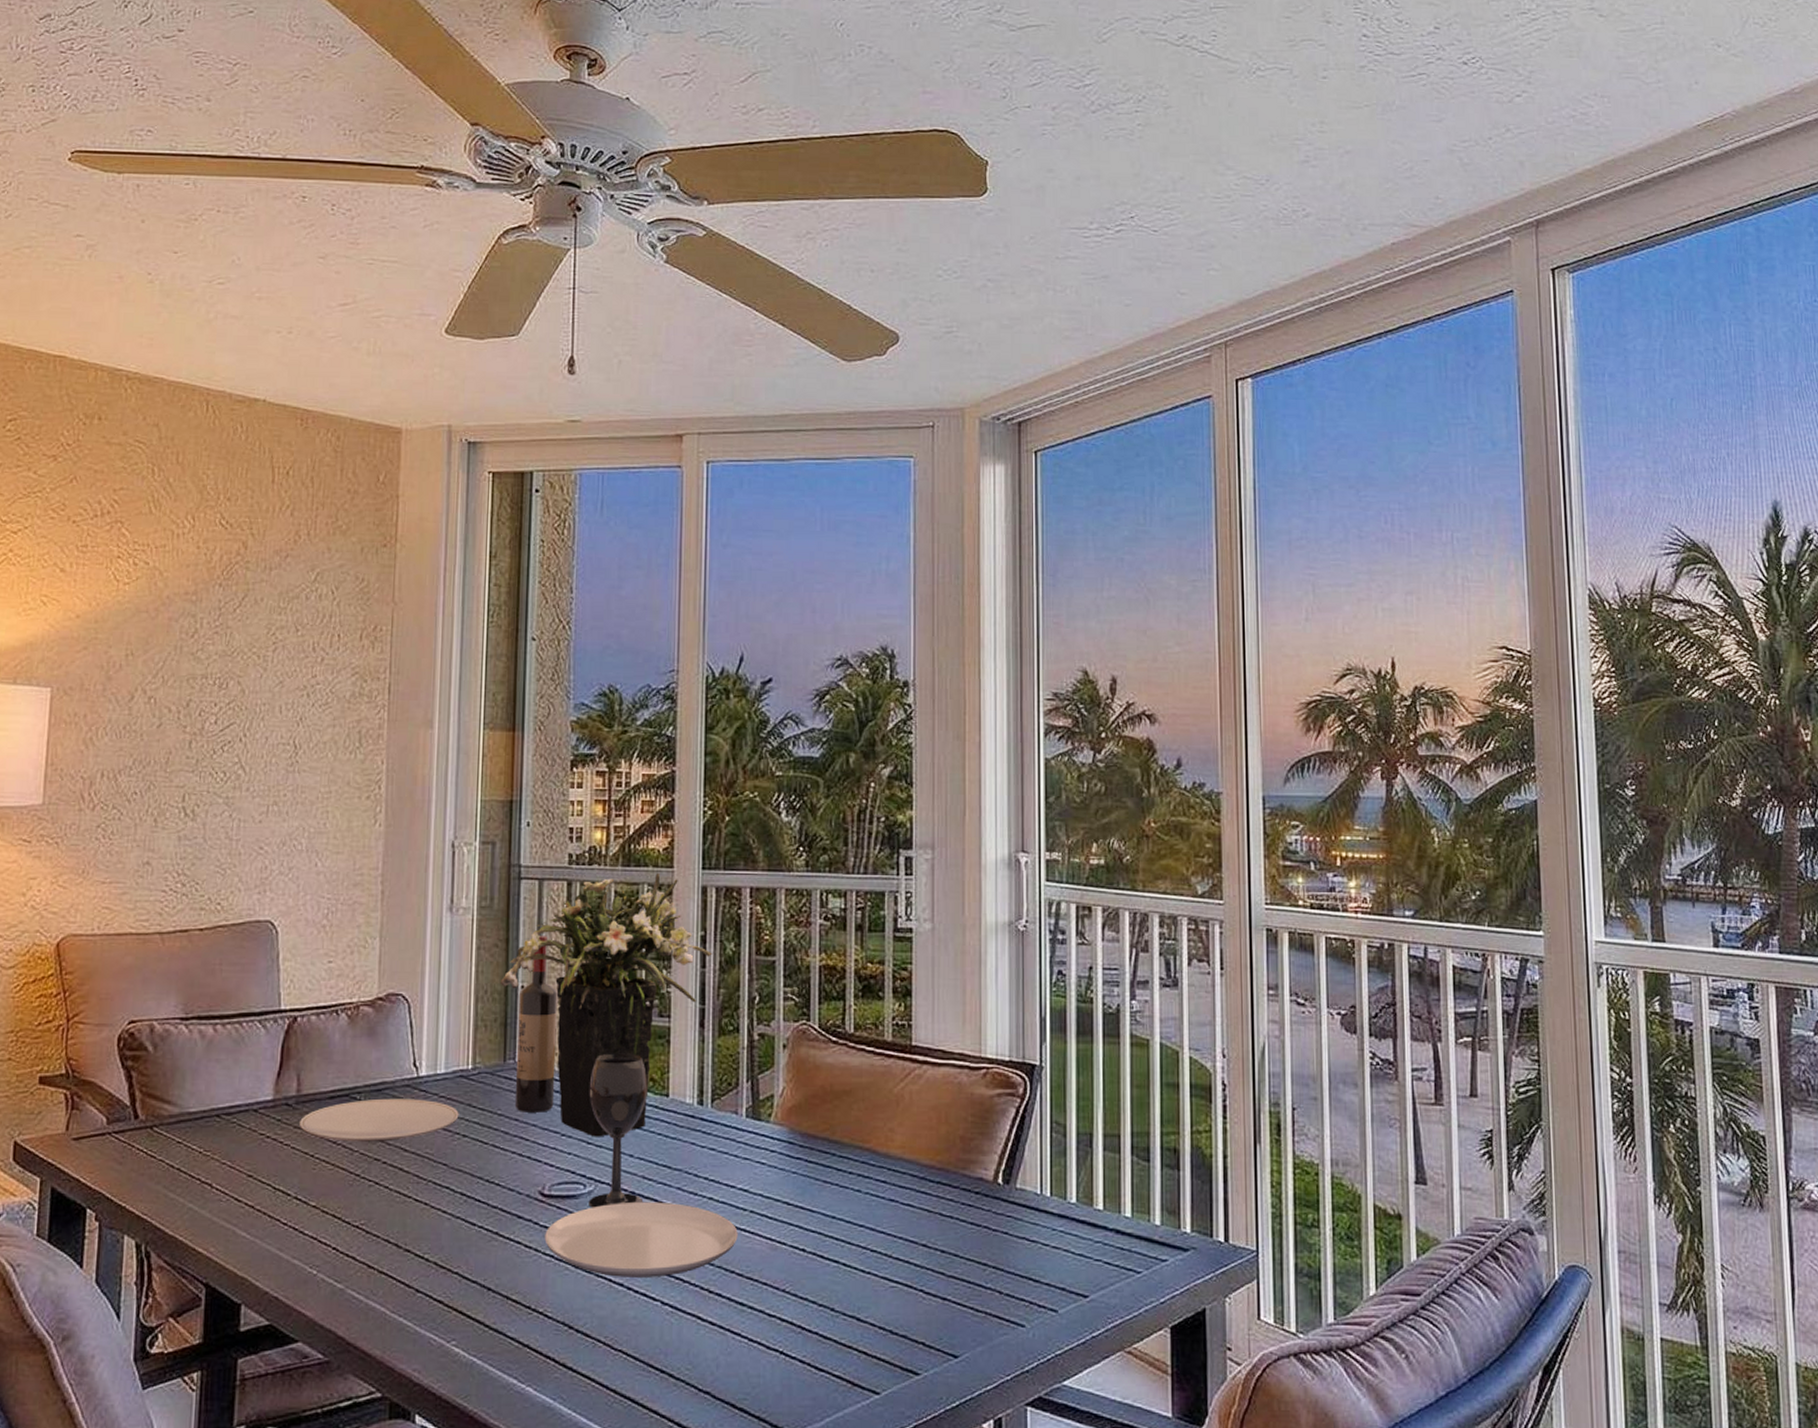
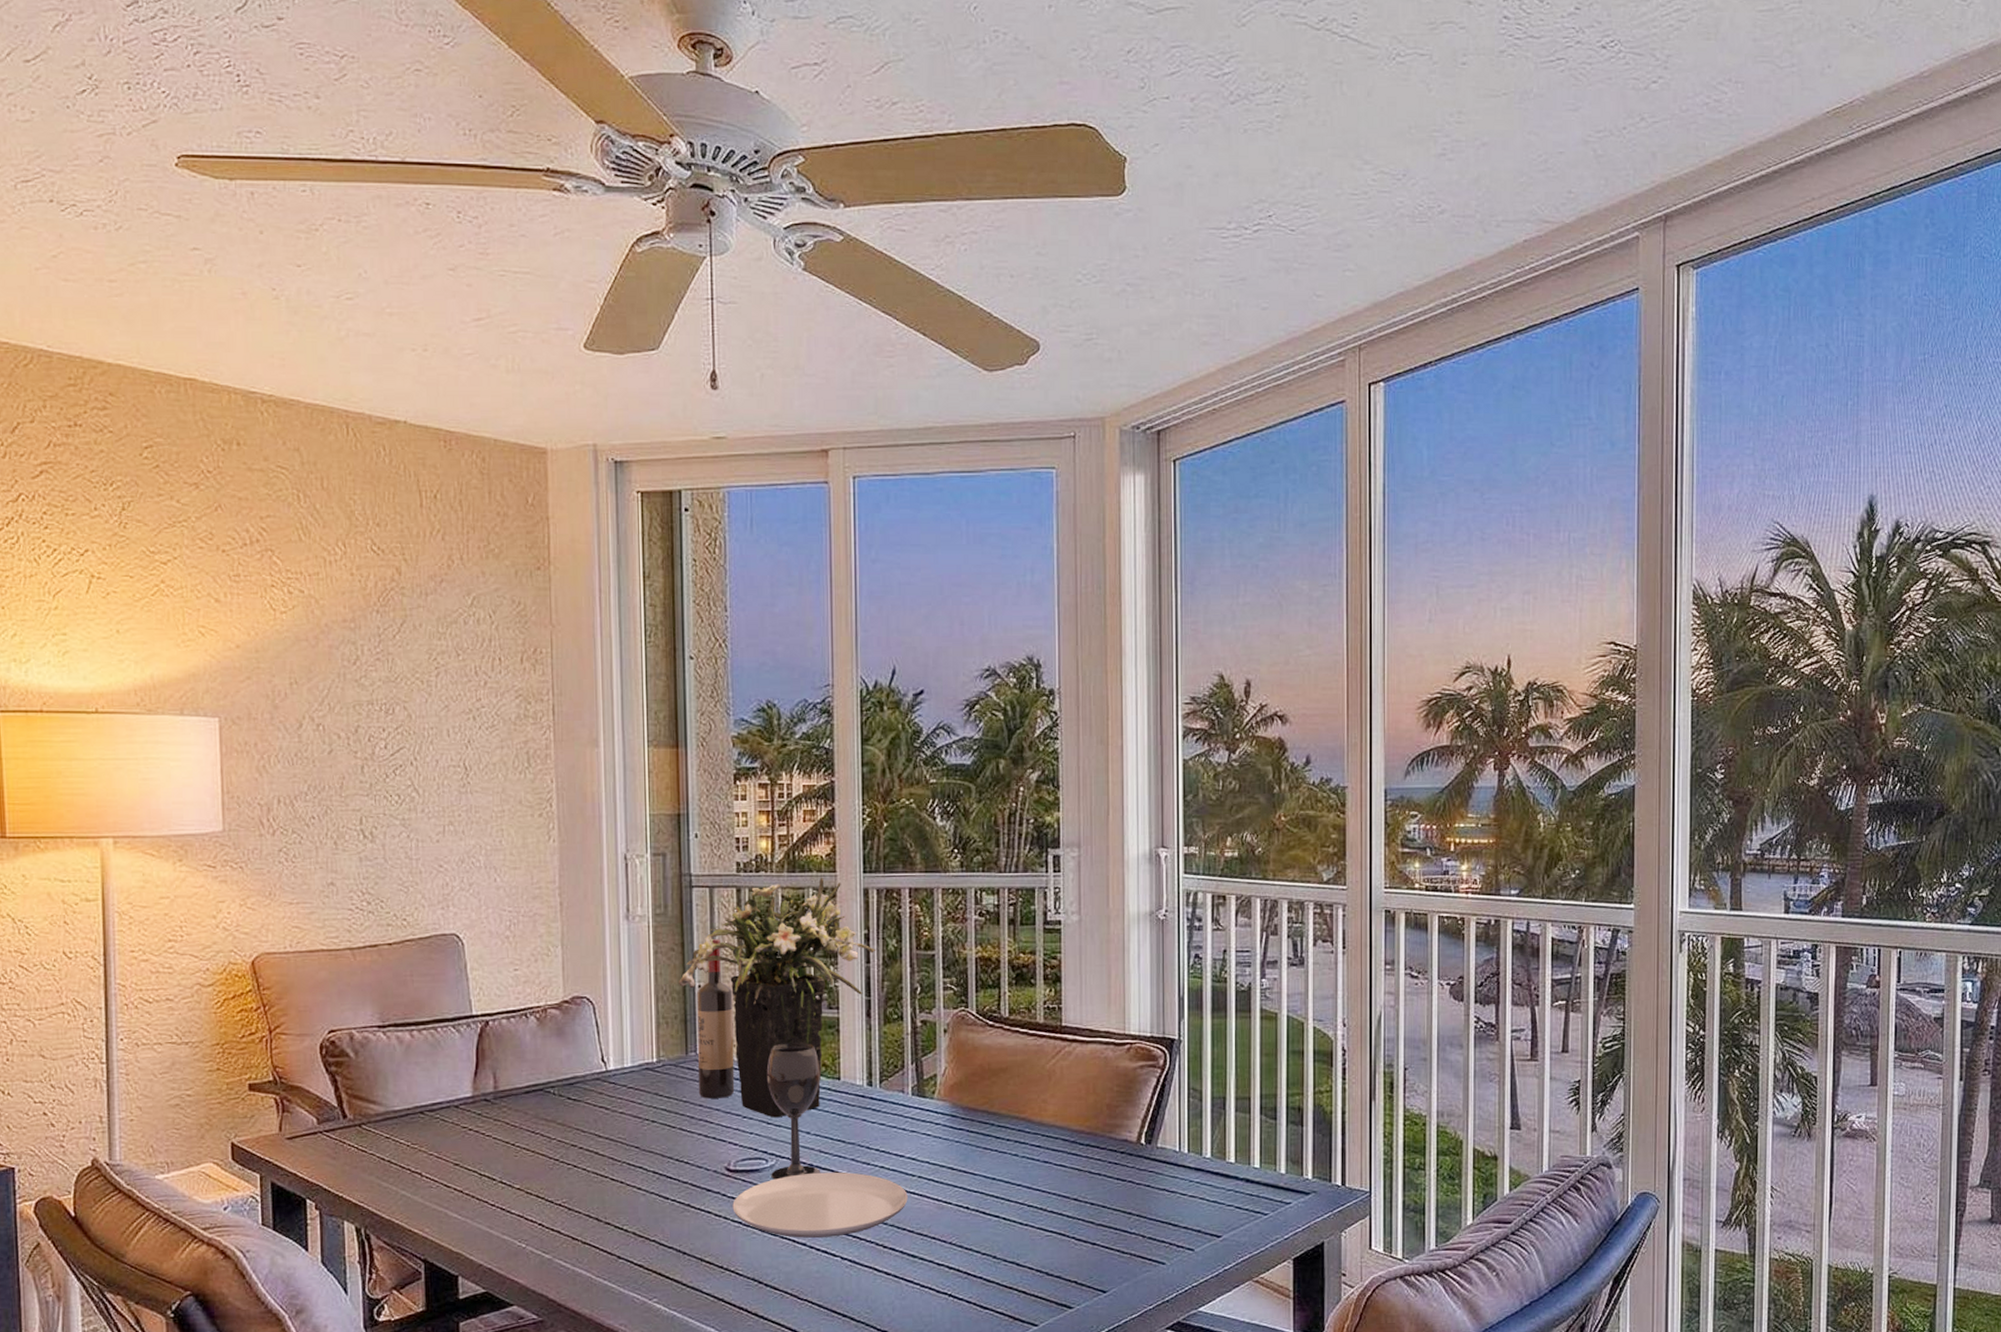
plate: present [300,1098,459,1142] -> none [499,1090,647,1131]

